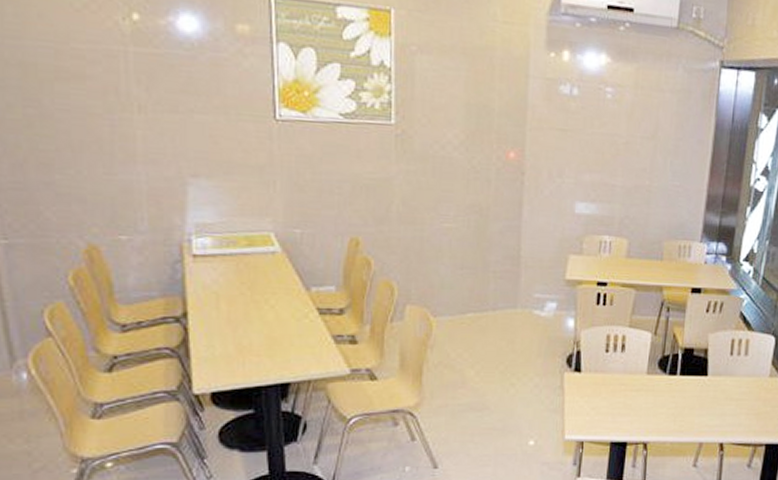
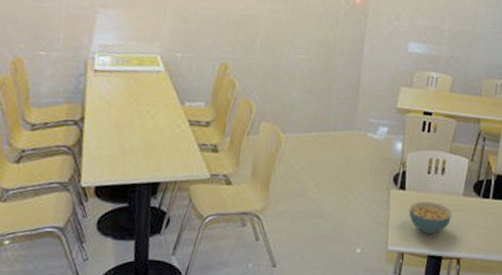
cereal bowl: none [586,383,635,419] -> present [408,201,452,234]

